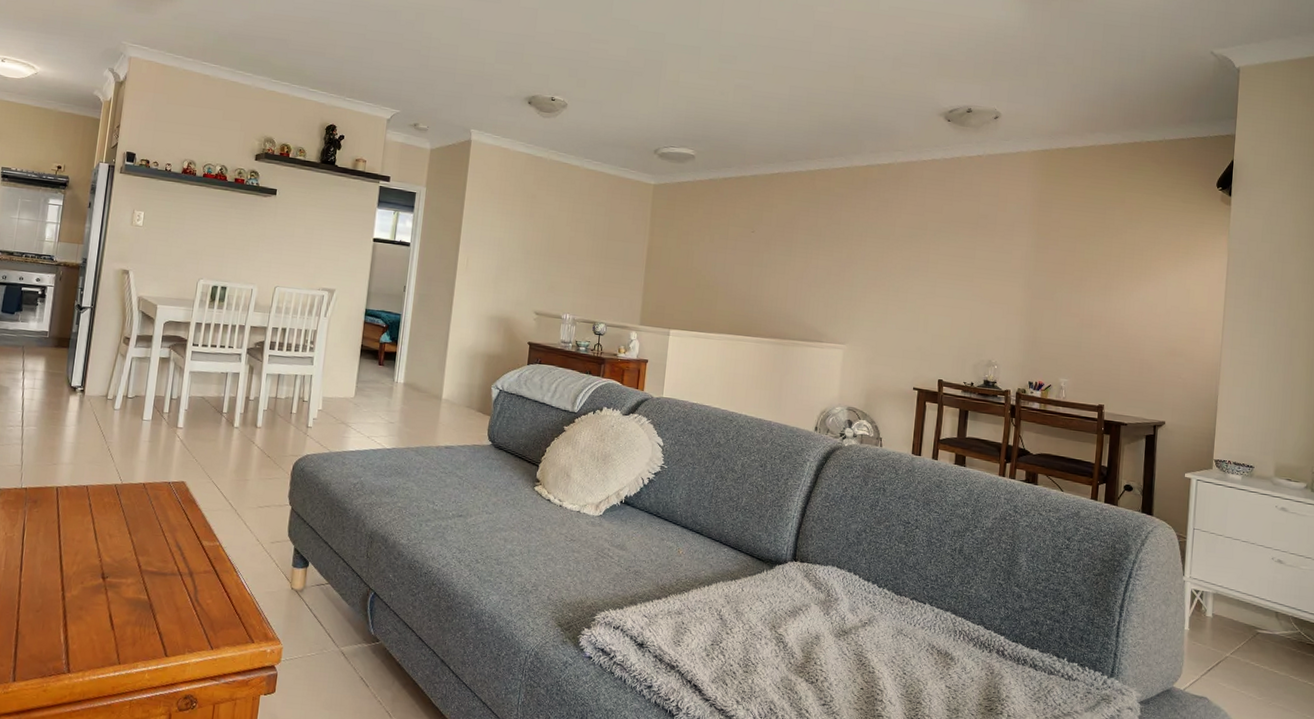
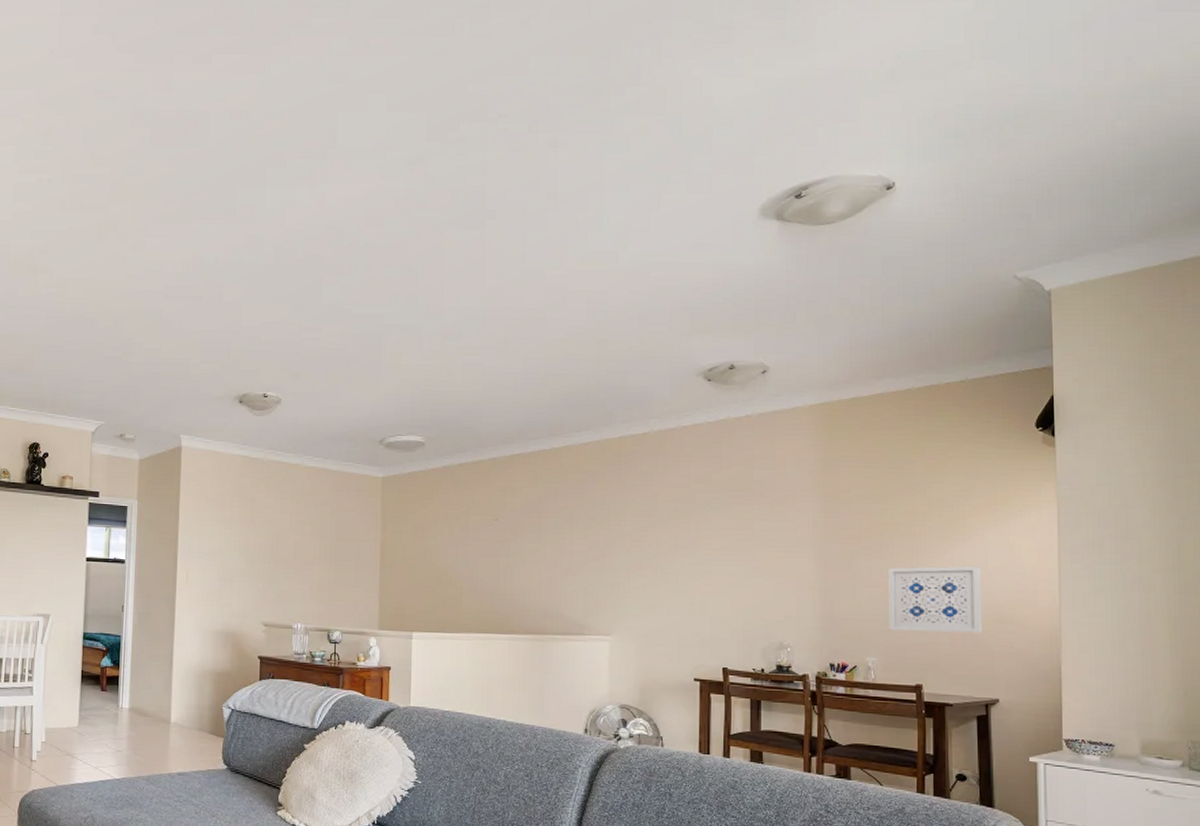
wall art: none [1081,300,1161,364] -> present [887,565,983,634]

